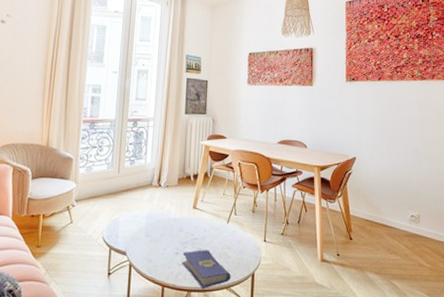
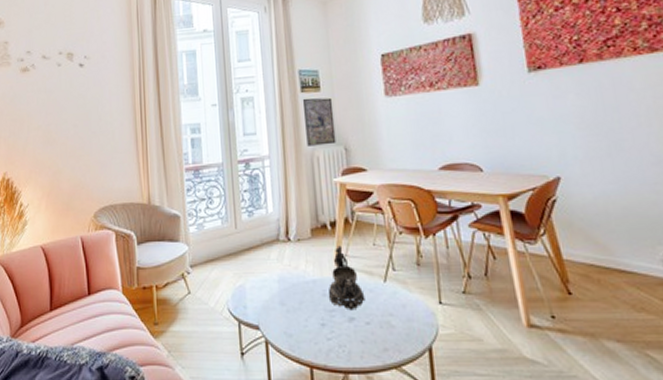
hardcover book: present [182,250,231,289] -> none [330,319,401,369]
decorative bowl: none [185,193,212,243] -> present [329,245,366,310]

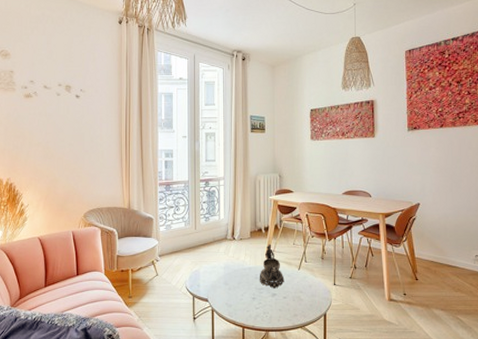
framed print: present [302,97,336,146] -> none [251,137,274,172]

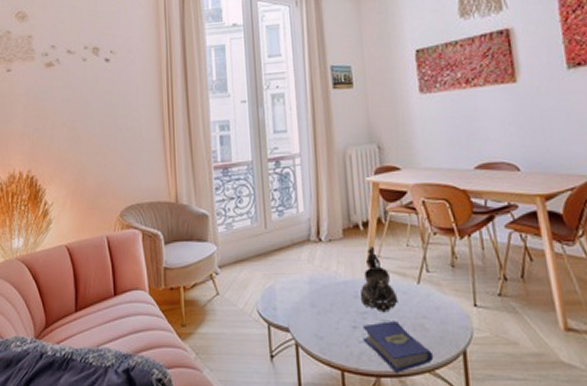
hardcover book: none [259,294,305,328] -> present [362,321,434,373]

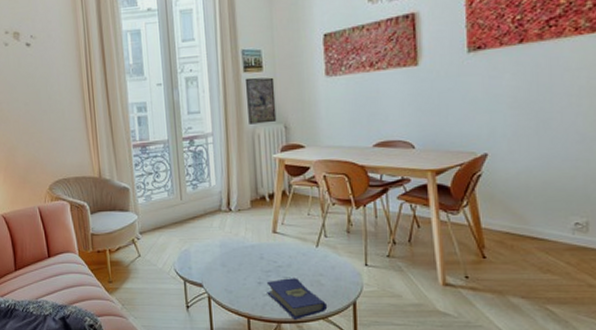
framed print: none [334,94,369,144] -> present [244,77,277,124]
decorative bowl: present [361,246,399,313] -> none [266,215,299,271]

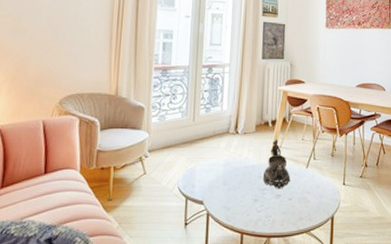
decorative bowl: none [266,215,299,271] -> present [263,139,291,189]
hardcover book: present [266,278,328,320] -> none [261,195,311,234]

